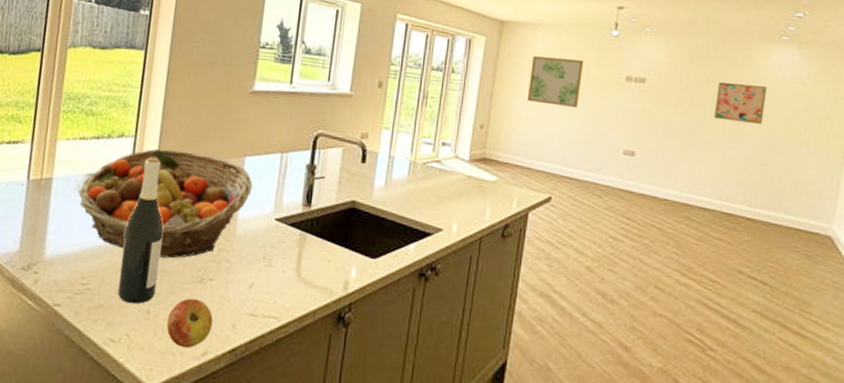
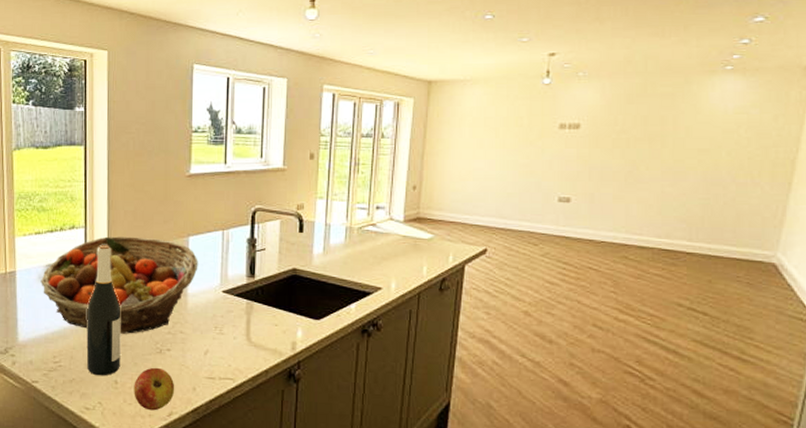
wall art: present [527,56,584,109] -> none [458,112,515,161]
wall art: present [713,81,768,125] -> none [651,119,709,160]

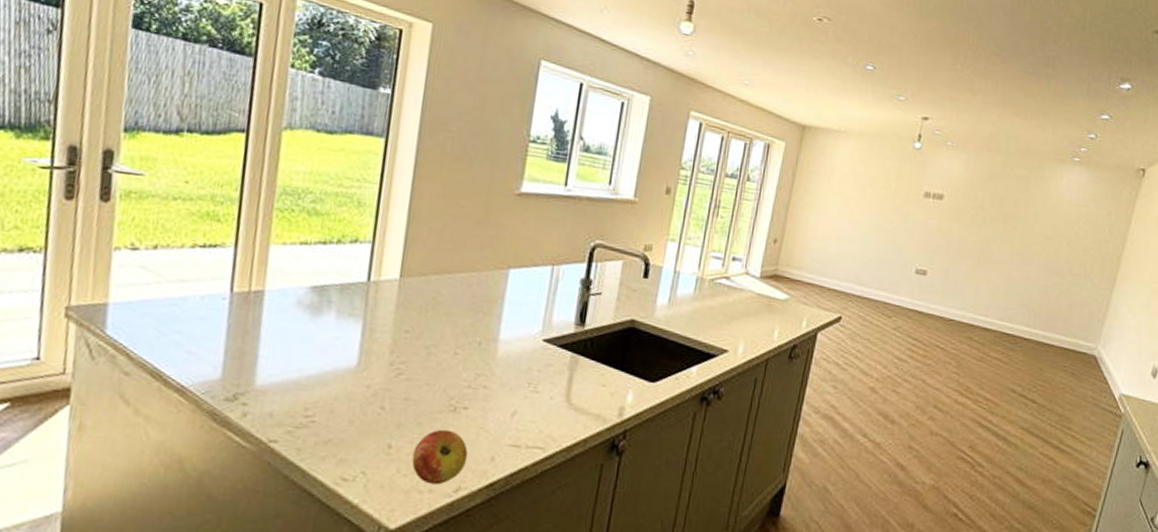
fruit basket: present [41,236,198,334] -> none [299,257,518,386]
wine bottle: present [86,245,121,376] -> none [351,268,409,438]

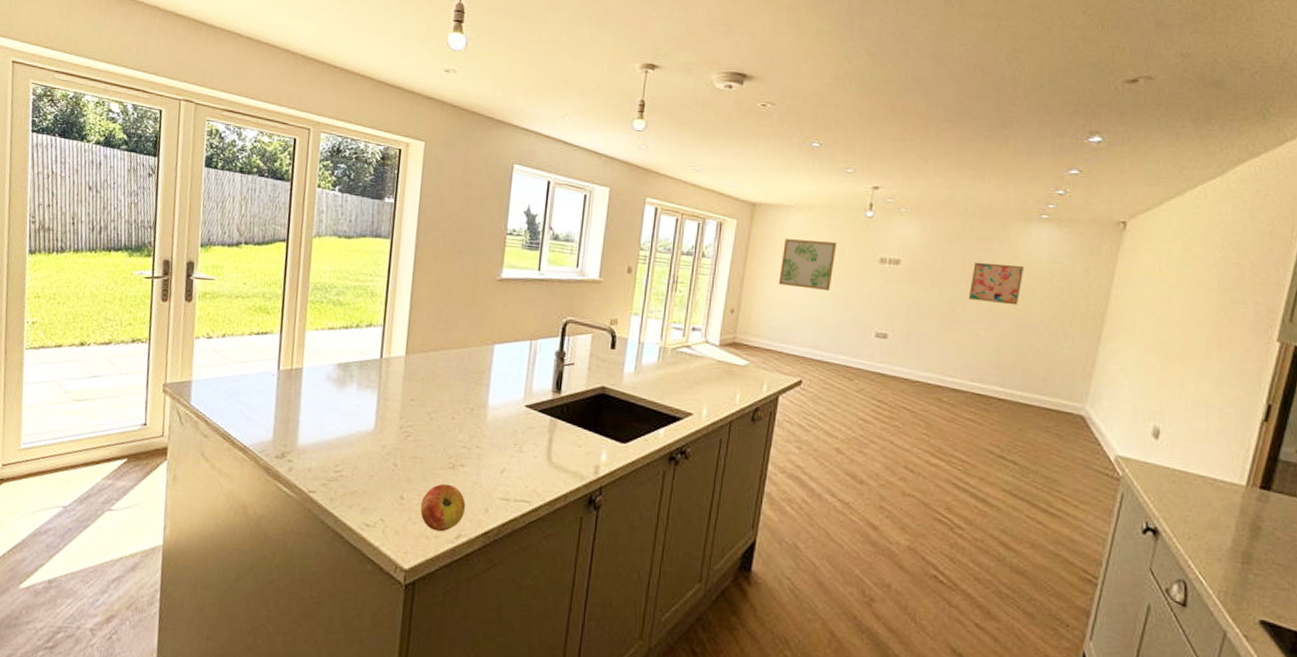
wall art: none [824,166,884,224] -> present [778,239,837,292]
wall art: none [1003,201,1056,246] -> present [968,262,1025,306]

